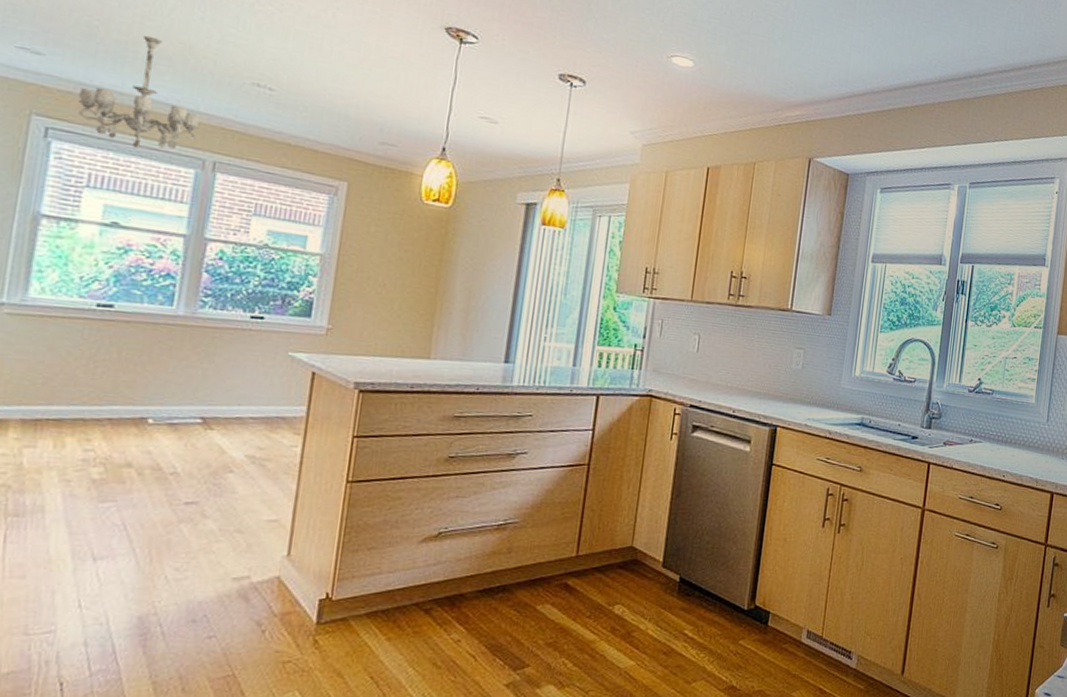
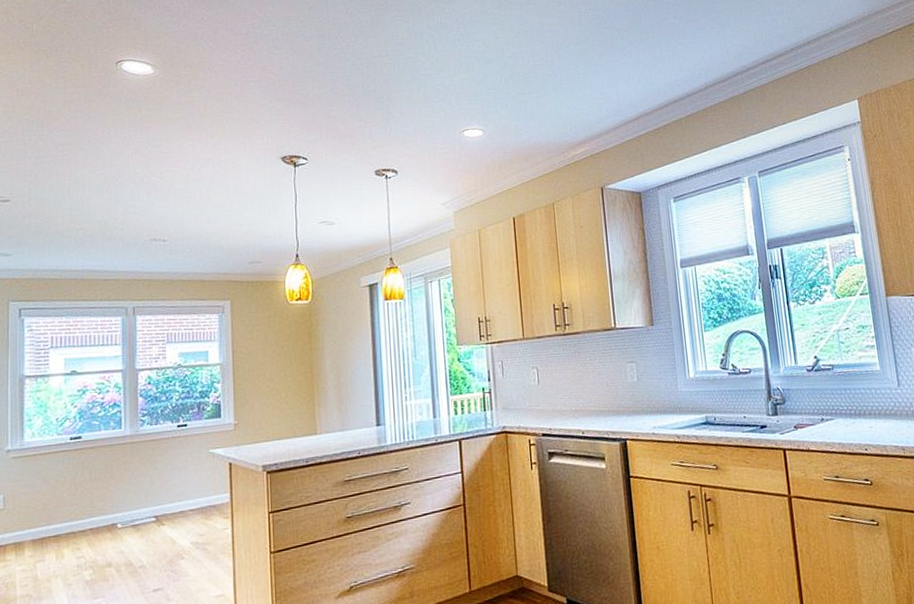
chandelier: present [78,35,201,149] -> none [36,222,119,310]

